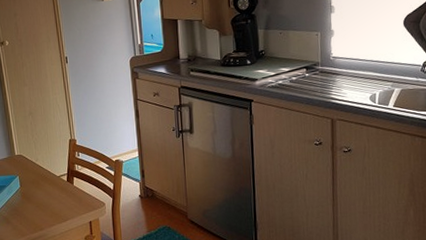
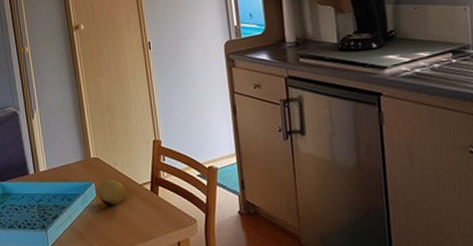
fruit: none [21,173,45,195] -> present [98,180,125,206]

